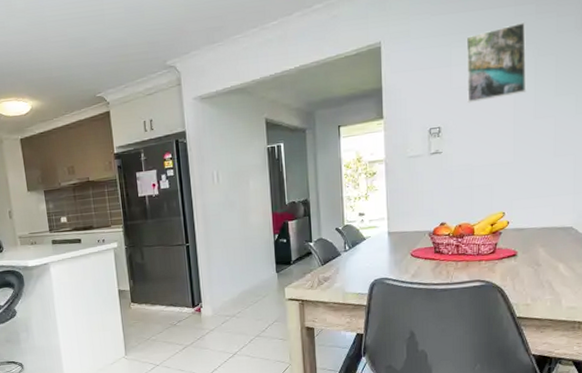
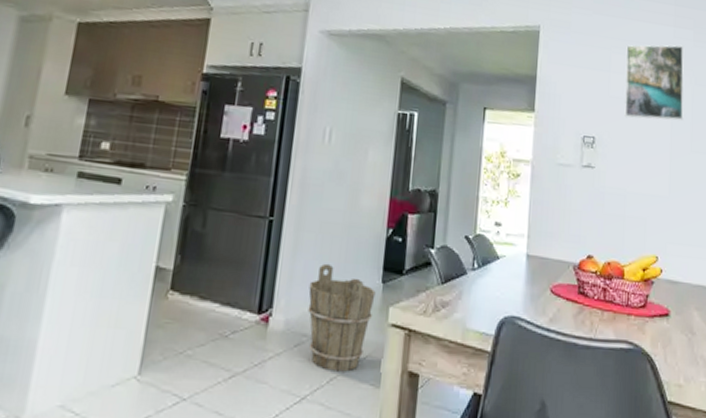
bucket: none [224,267,274,335] -> present [308,263,376,372]

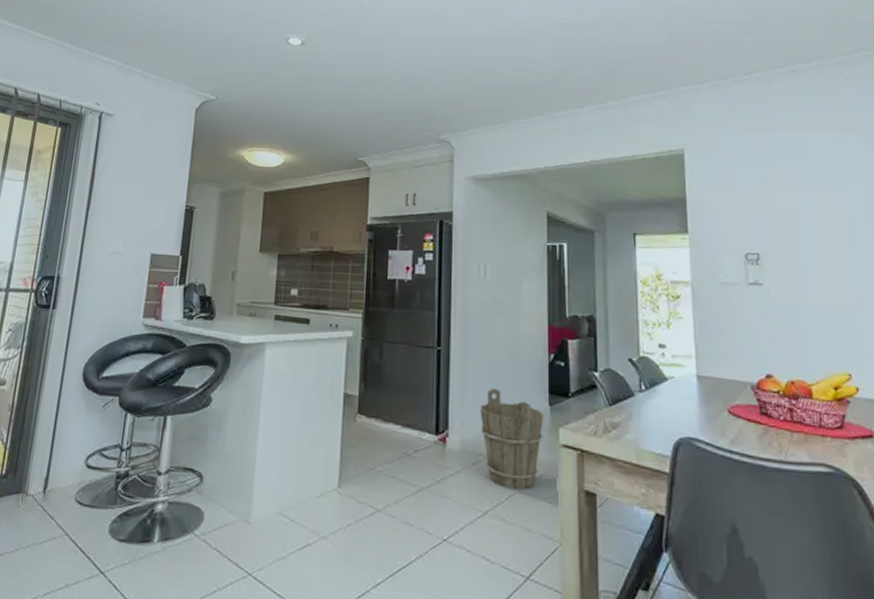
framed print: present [624,45,684,121] -> none [784,151,863,231]

